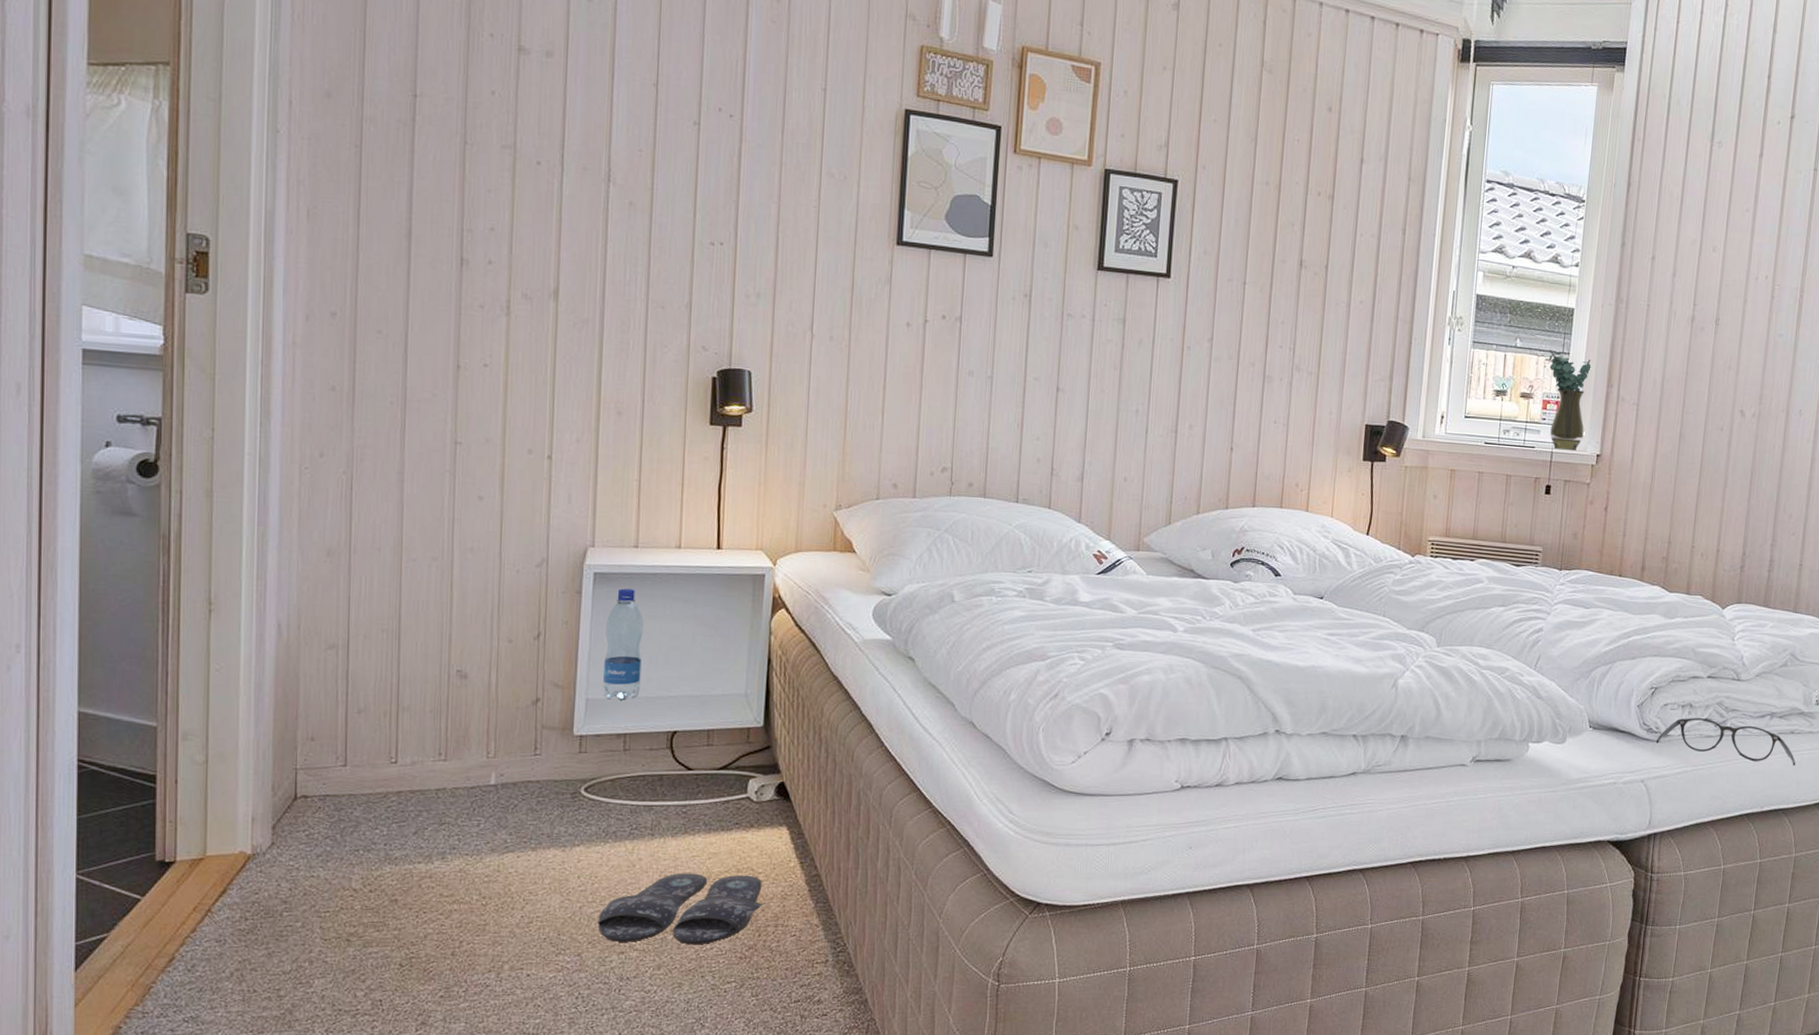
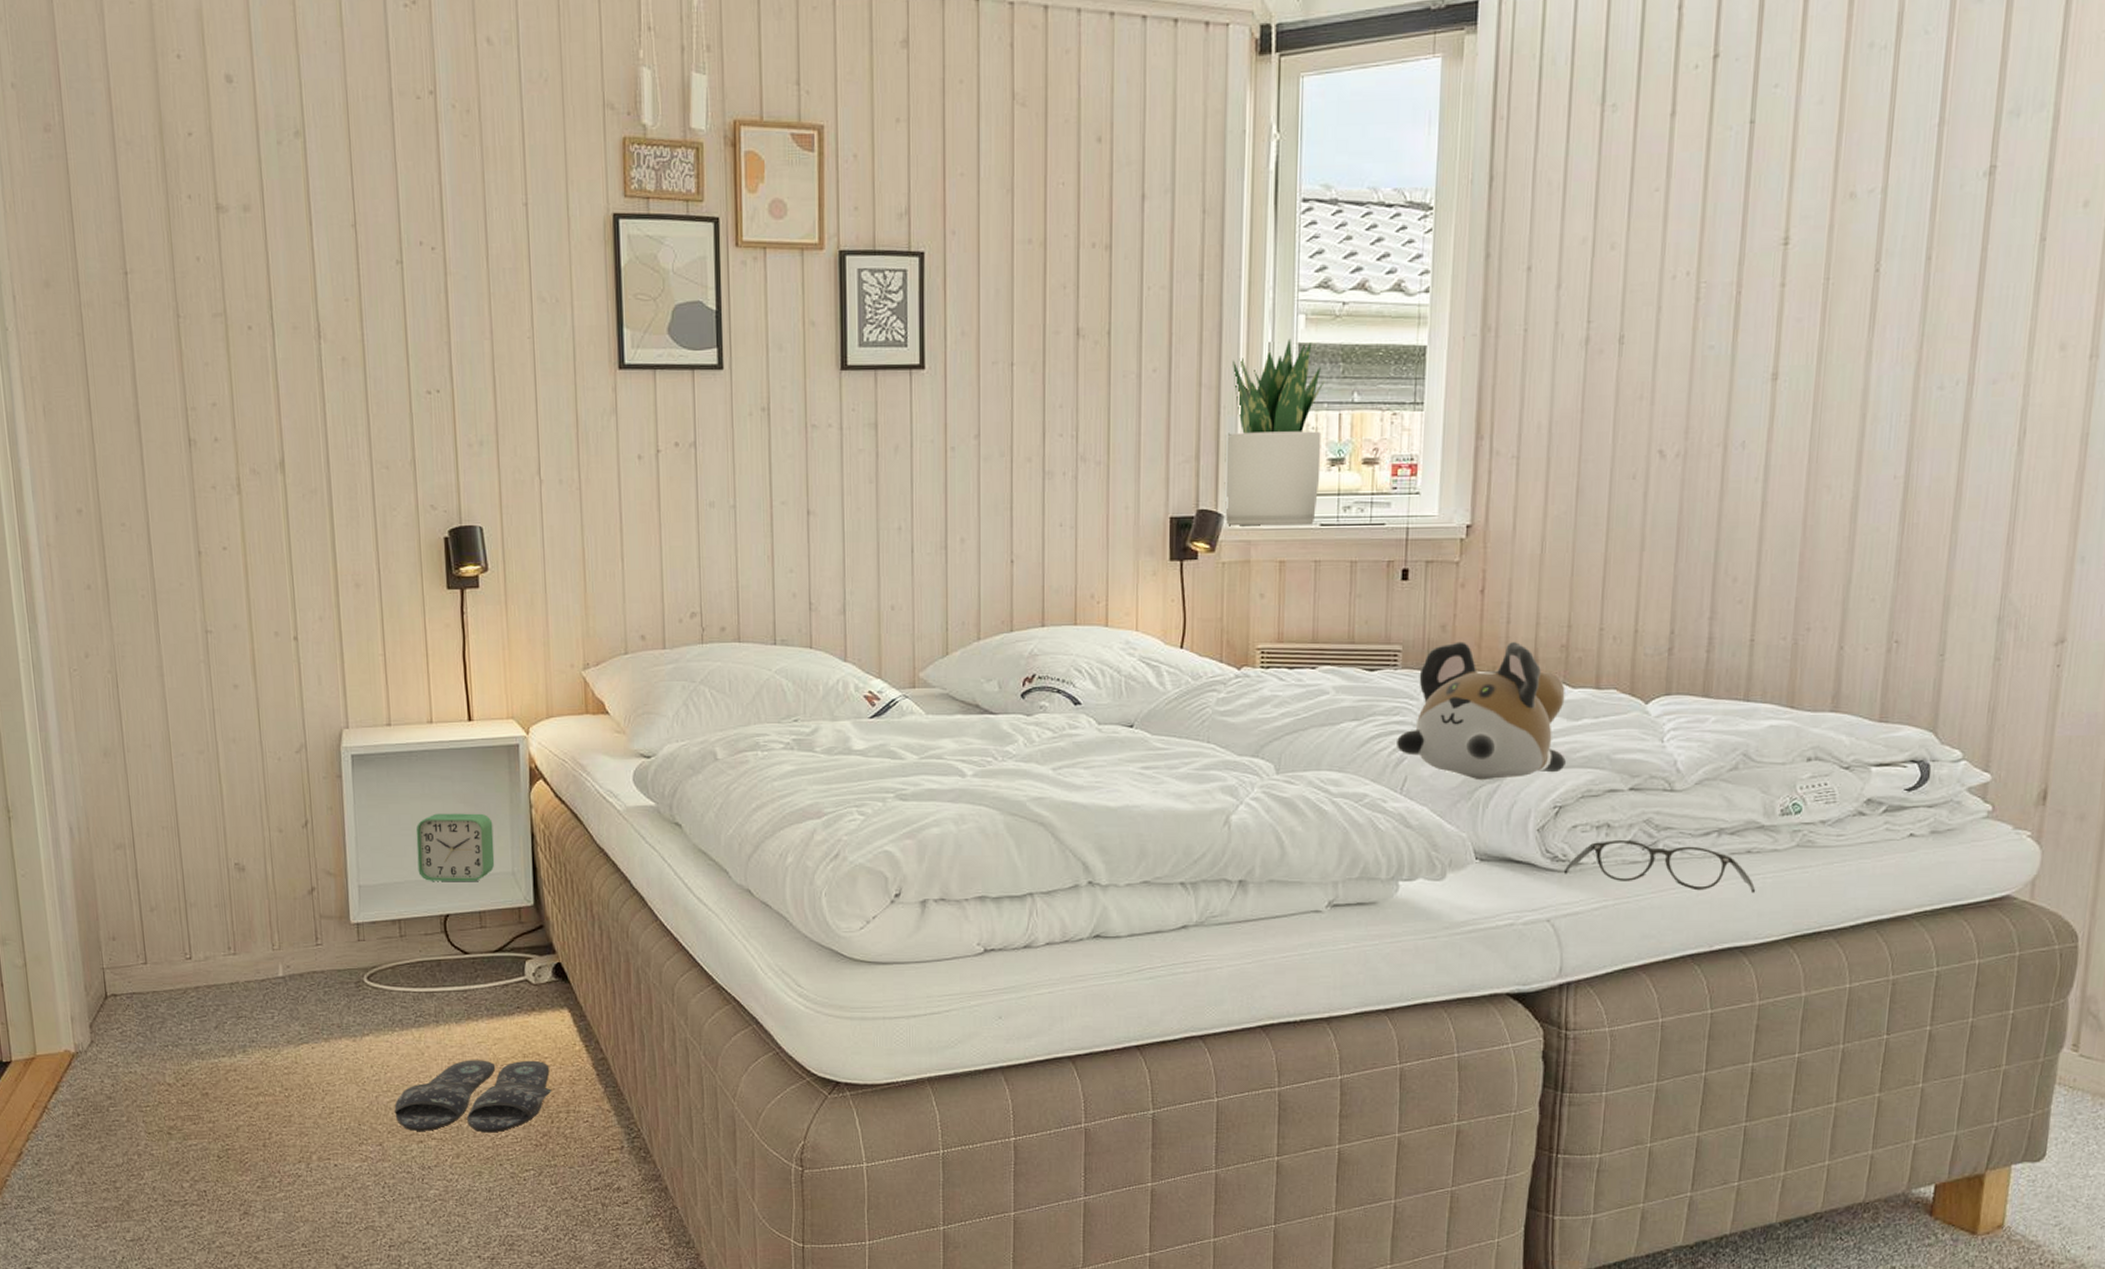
bottle: present [603,588,644,700] -> none [368,769,409,885]
alarm clock: none [650,634,731,701] -> present [416,813,495,881]
planter: none [1410,289,1495,442] -> present [1224,338,1325,526]
plush toy: none [1534,548,1664,663] -> present [1397,641,1566,781]
vase: present [1549,349,1592,451] -> none [1397,400,1453,524]

